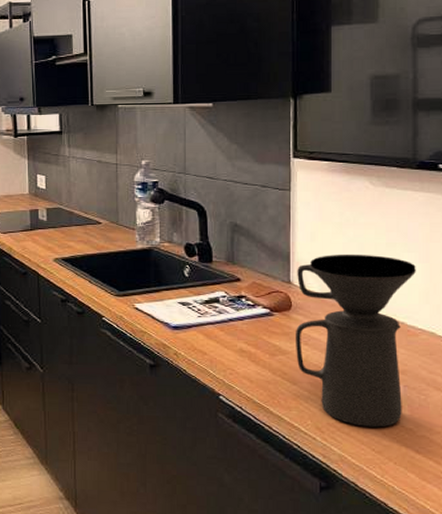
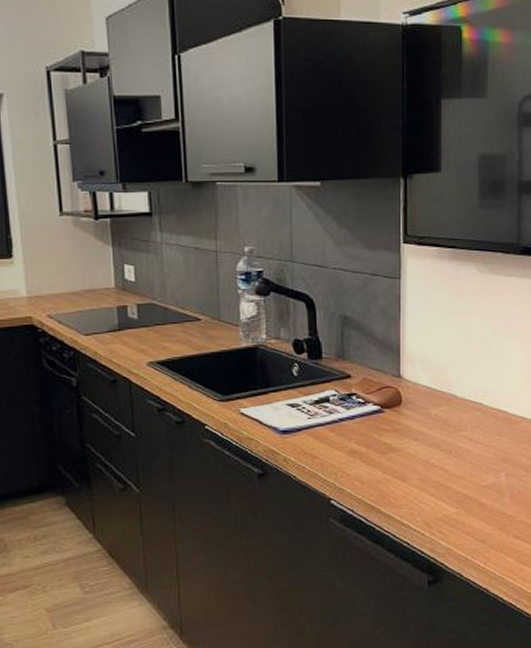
coffee maker: present [295,254,416,428] -> none [404,344,518,518]

